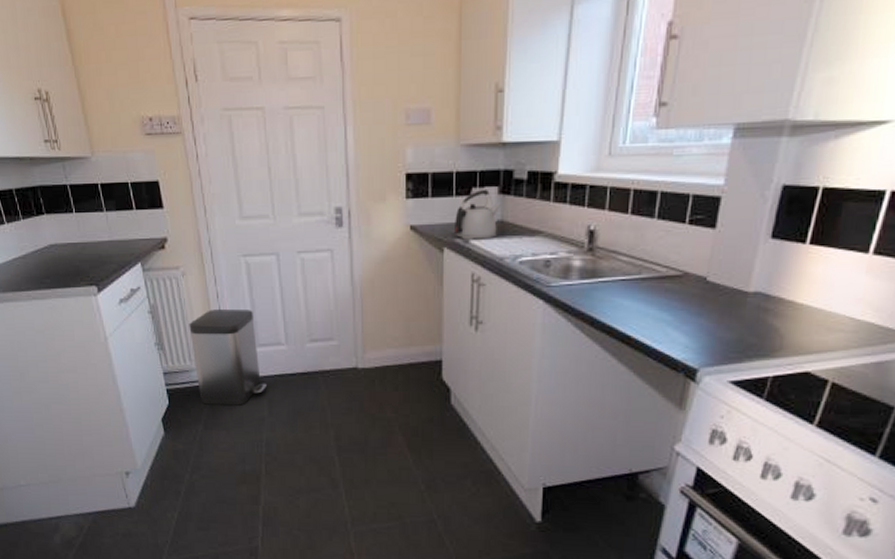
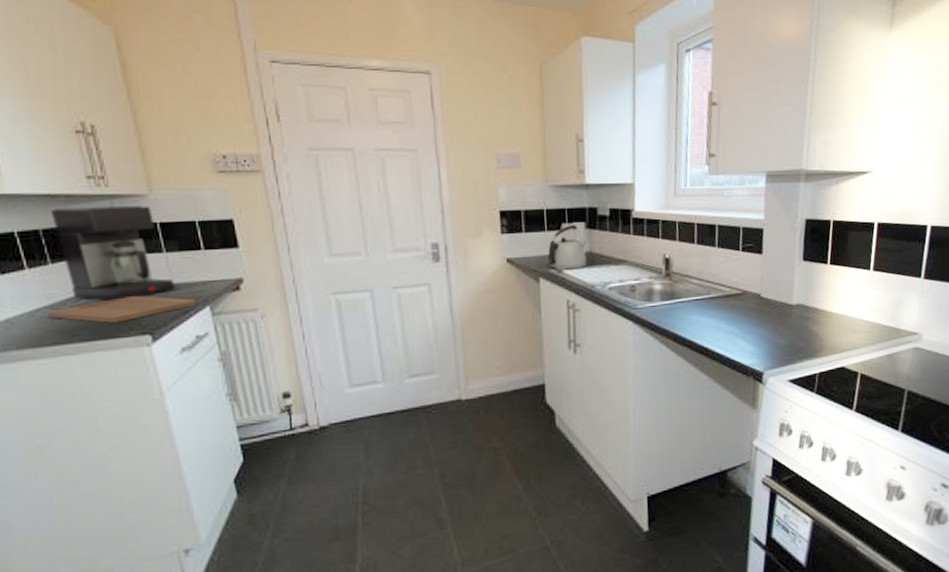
coffee maker: none [21,167,113,254] -> present [52,206,175,301]
cutting board: none [21,251,130,274] -> present [47,296,196,323]
pedal bin: present [189,310,267,406] -> none [269,349,362,457]

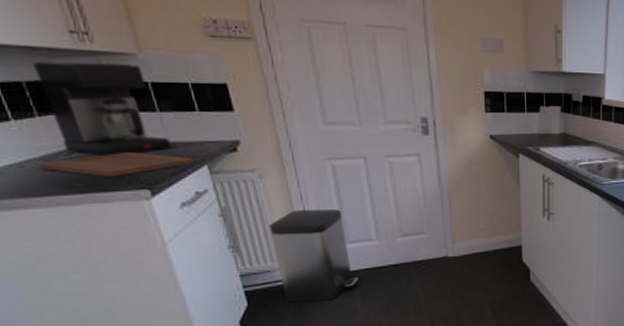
pedal bin: none [269,349,362,457] -> present [269,209,358,303]
kettle: present [548,224,588,271] -> none [527,107,563,149]

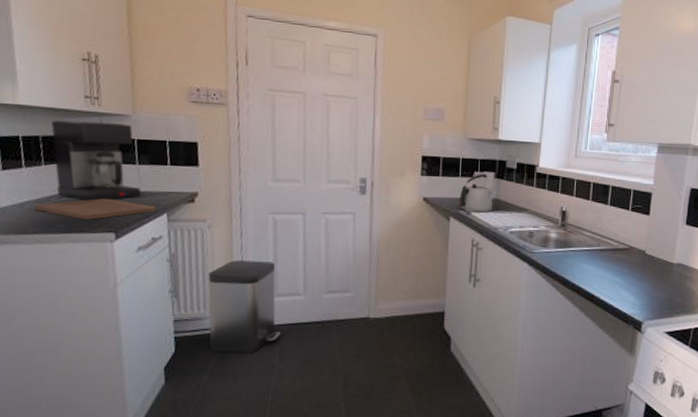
kettle: none [527,107,563,149] -> present [459,173,496,213]

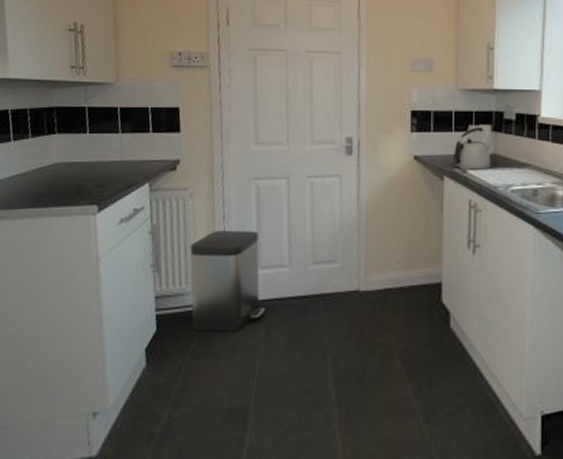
cutting board: present [33,199,156,220] -> none [20,170,138,192]
coffee maker: present [51,120,141,201] -> none [39,92,124,173]

